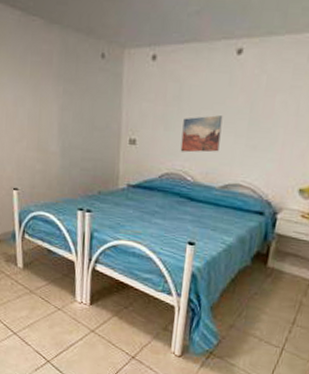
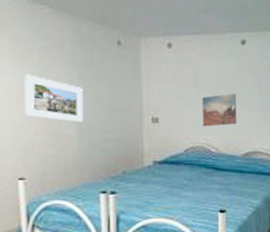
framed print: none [18,90,68,141] -> present [24,74,84,123]

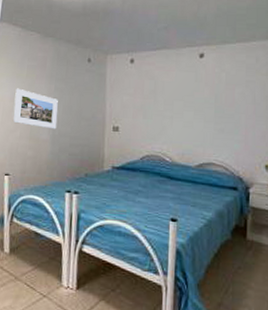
wall art: present [202,94,237,127] -> none [158,105,193,137]

